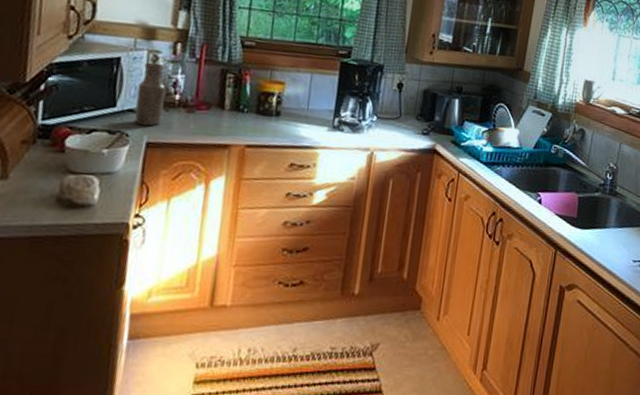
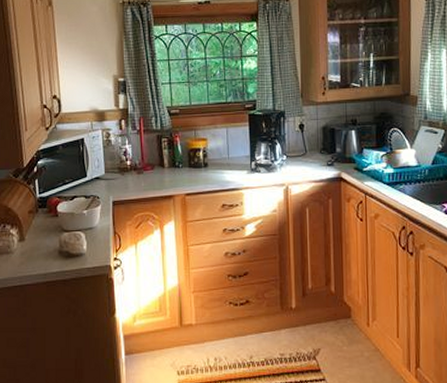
bottle: present [134,62,167,126] -> none [100,138,120,189]

